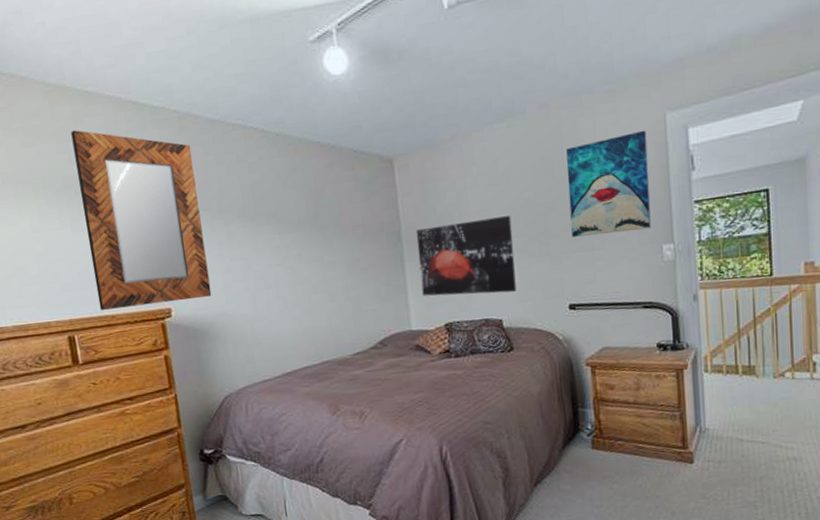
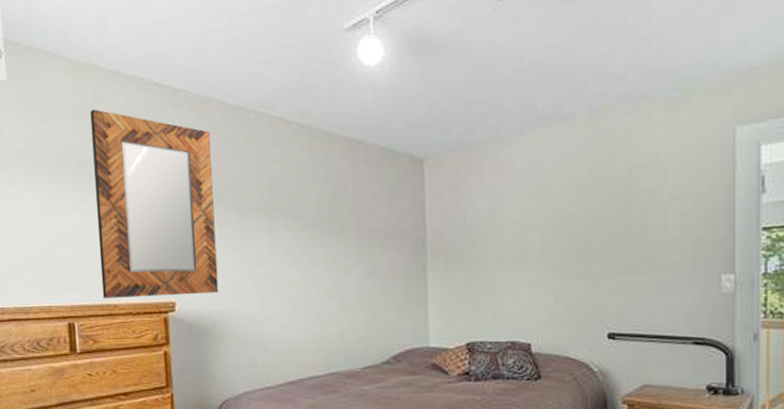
wall art: present [416,216,517,297] -> none [442,230,550,314]
wall art: present [566,130,651,237] -> none [616,144,711,258]

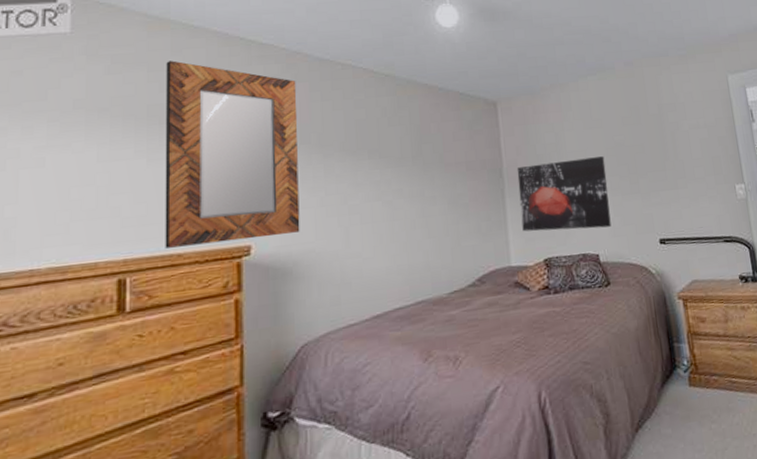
wall art: none [442,230,550,314] -> present [517,156,611,232]

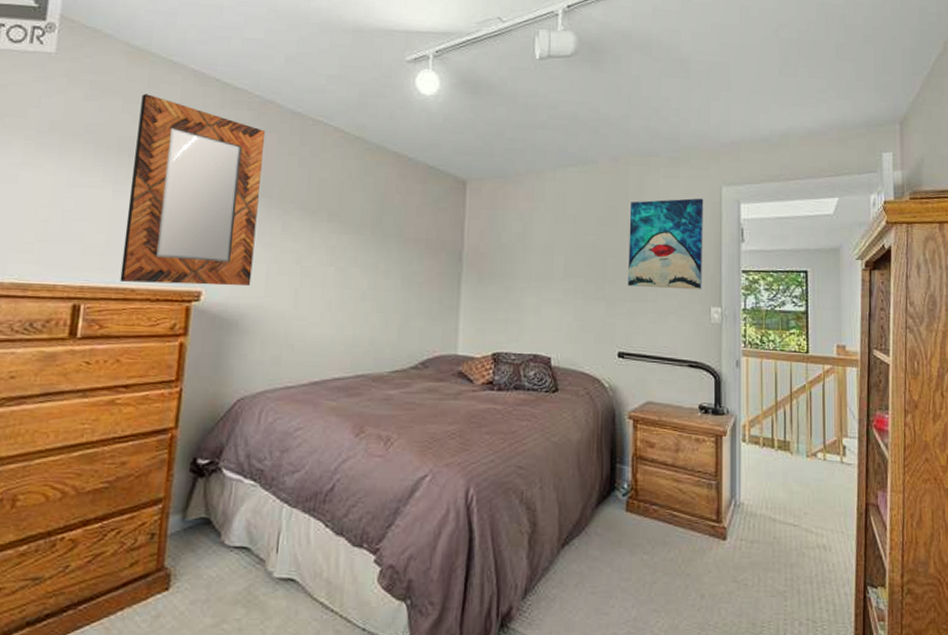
wall art: present [517,156,611,232] -> none [474,252,572,331]
wall art: none [650,88,725,177] -> present [628,198,704,290]

